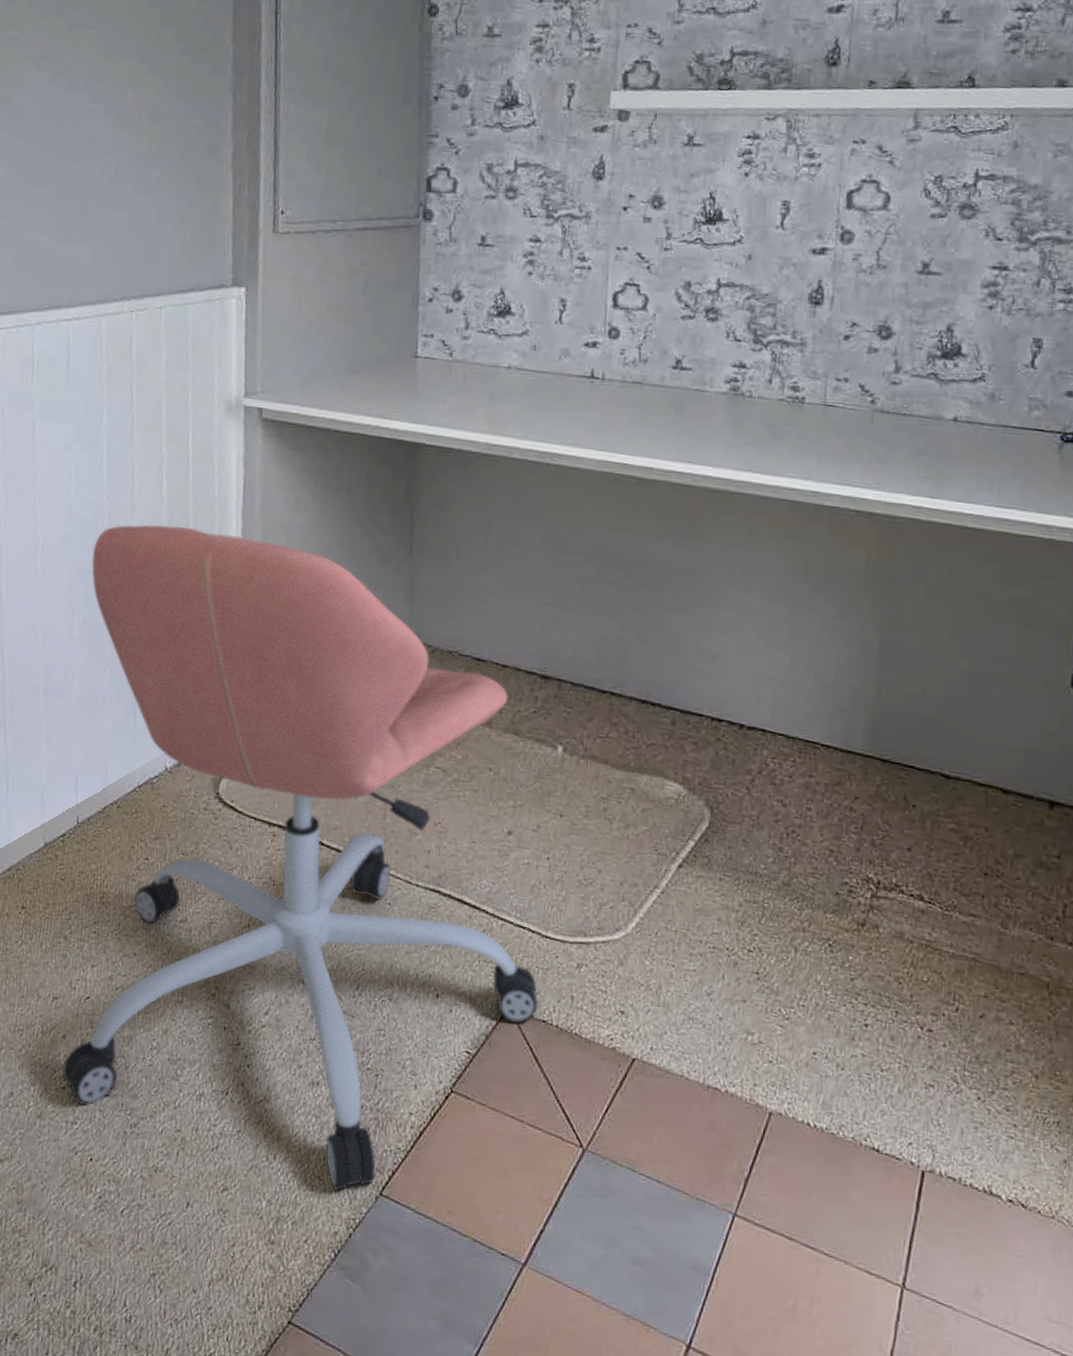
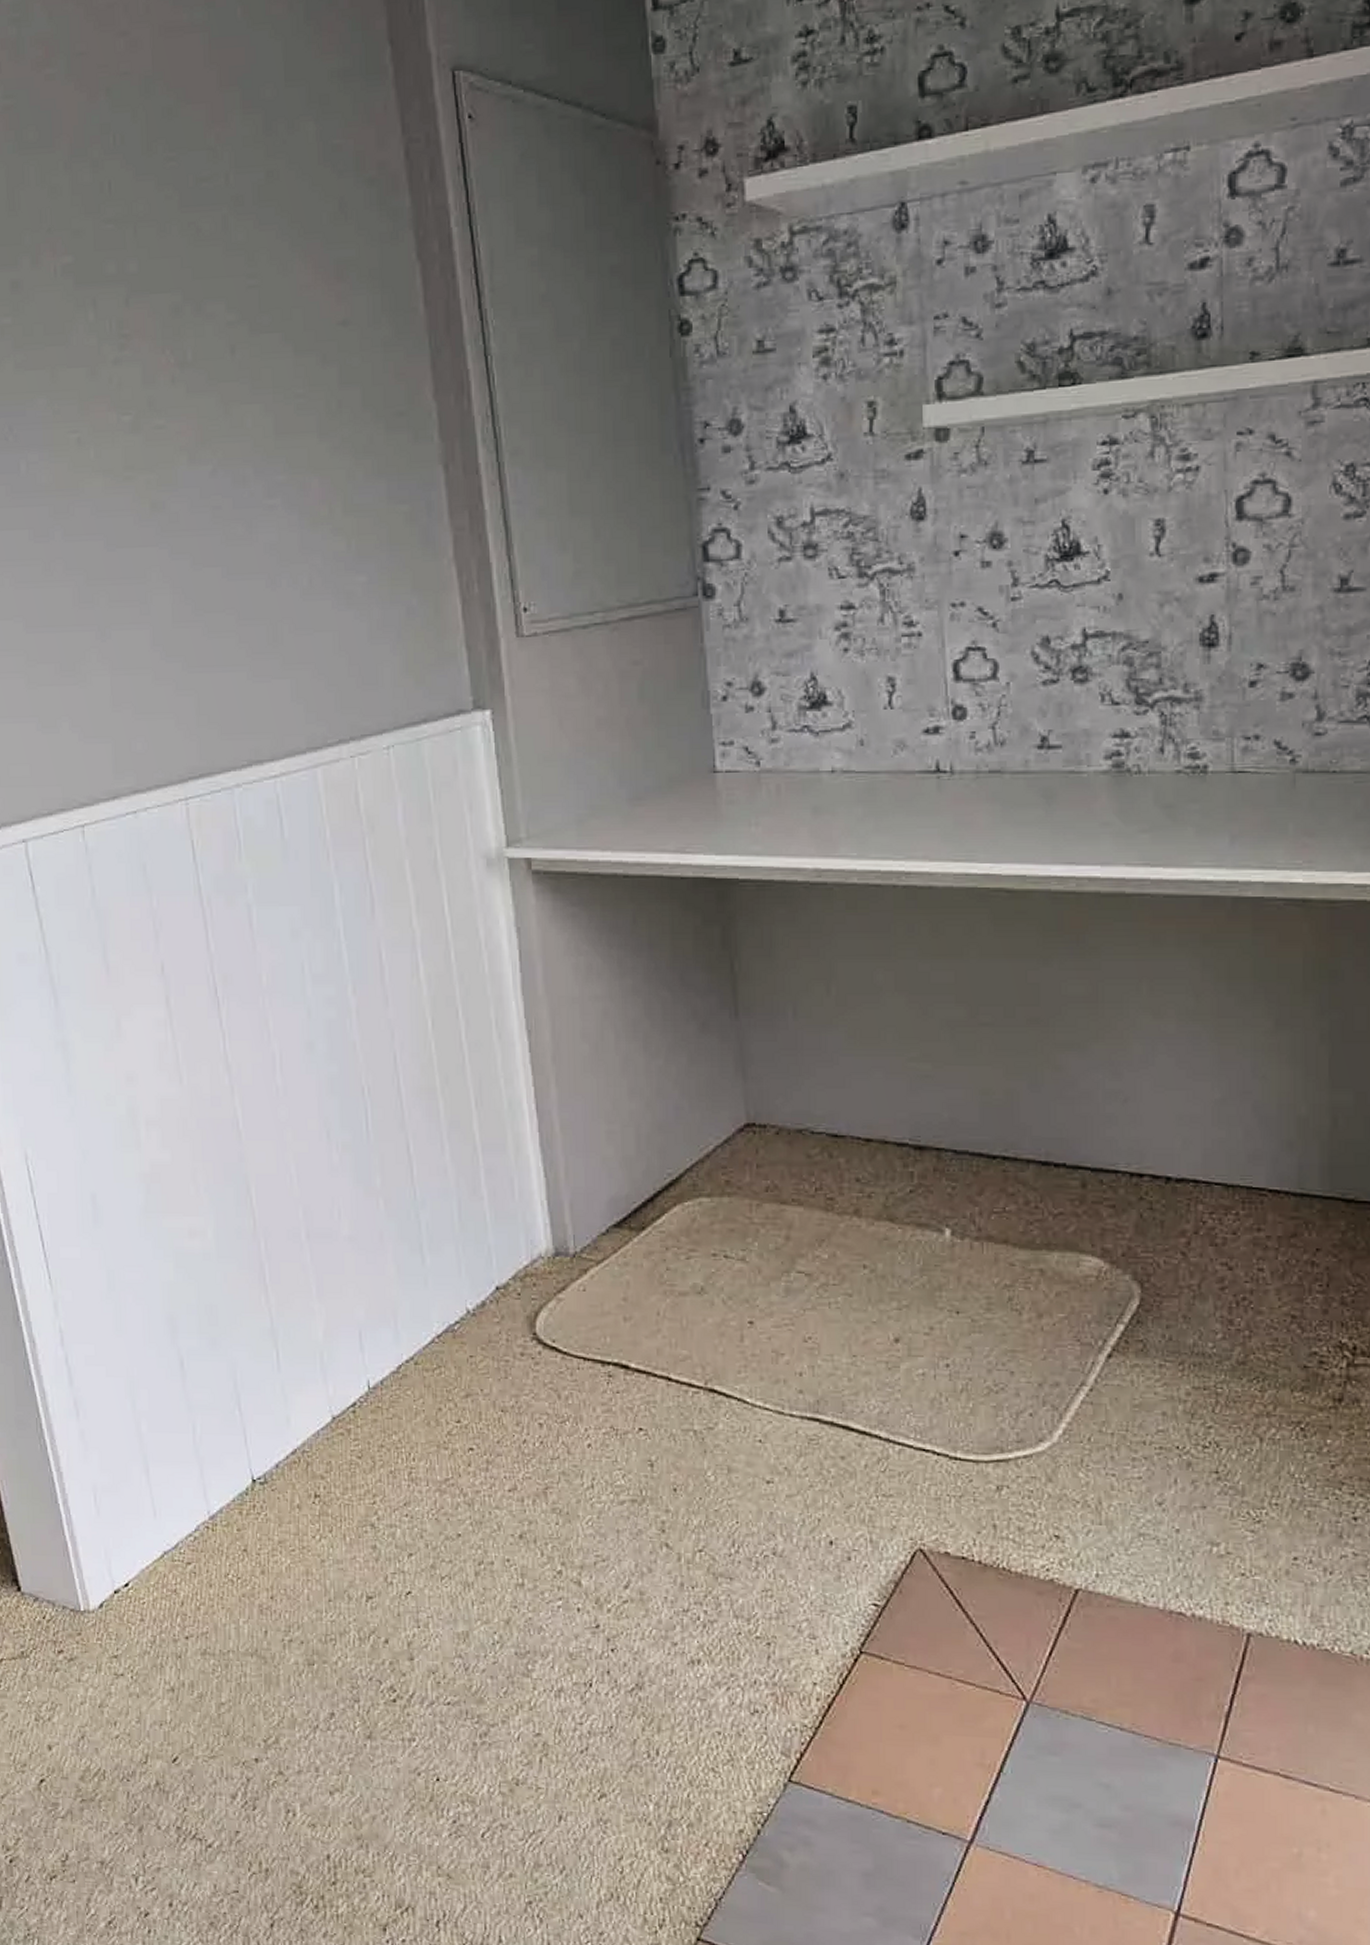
office chair: present [62,524,538,1191] -> none [343,1016,955,1783]

